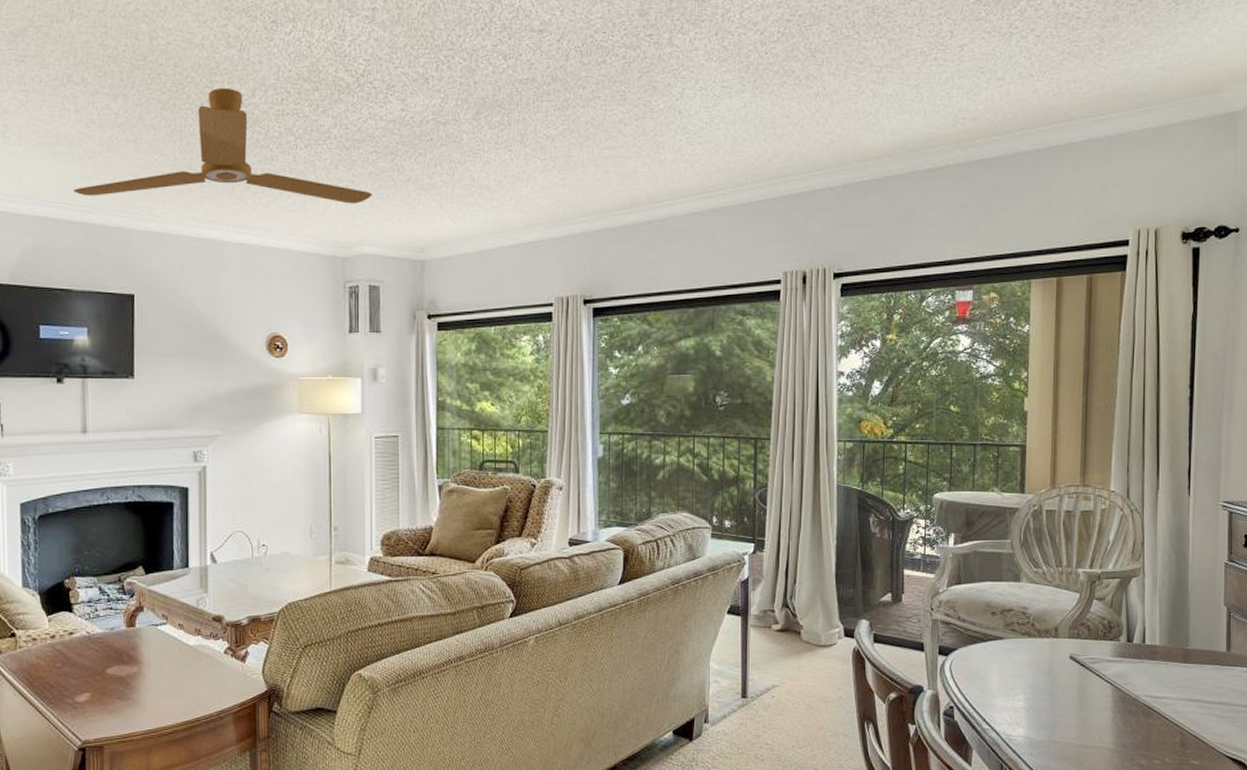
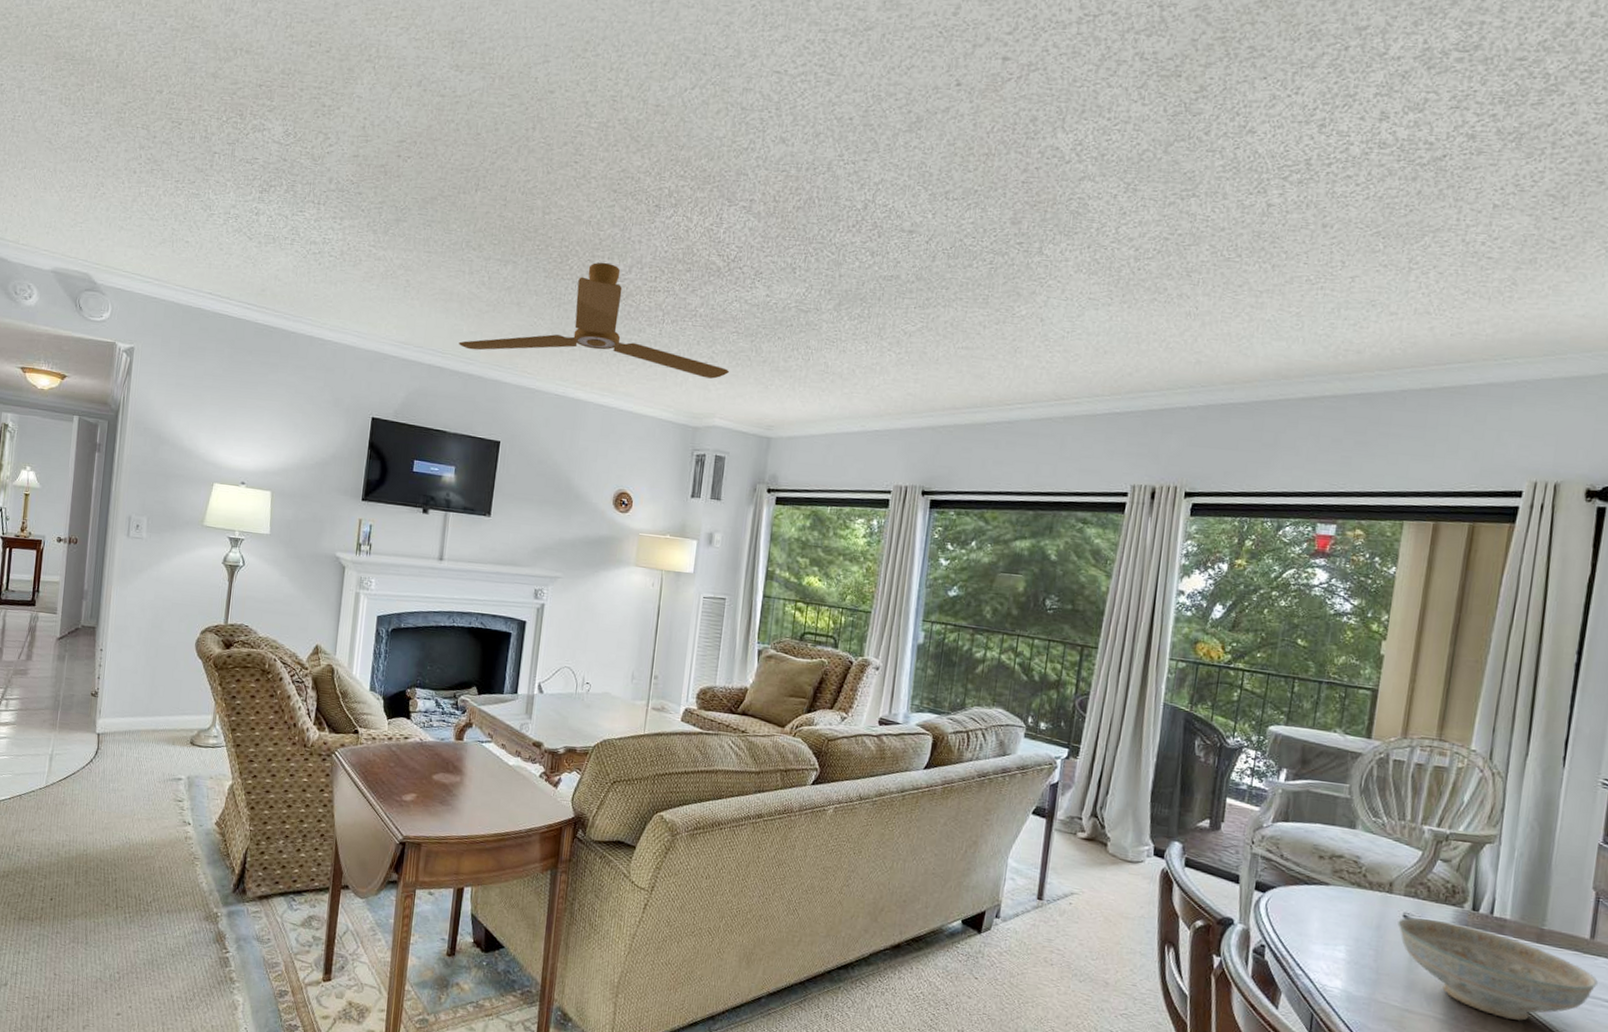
decorative bowl: none [1066,656,1237,738] -> present [1397,917,1598,1021]

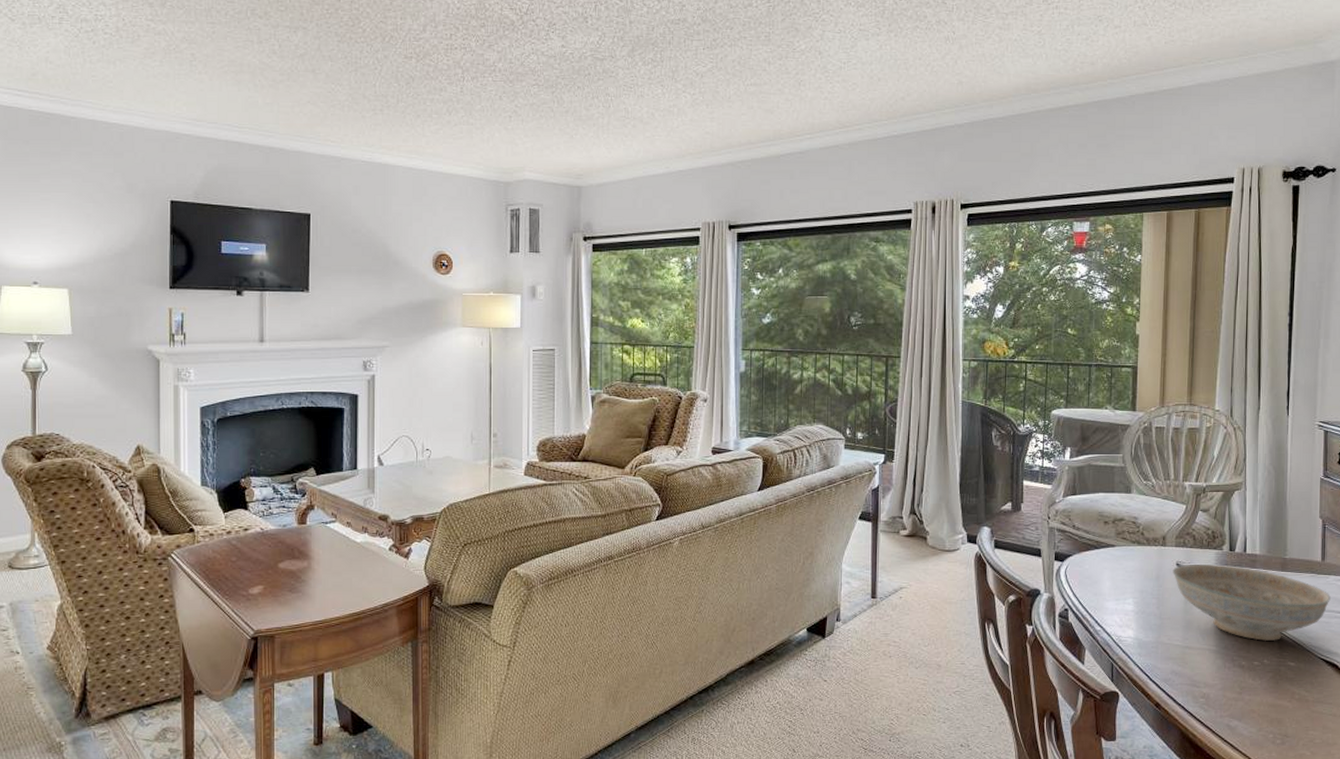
ceiling fan: present [458,262,730,379] -> none [255,22,535,133]

